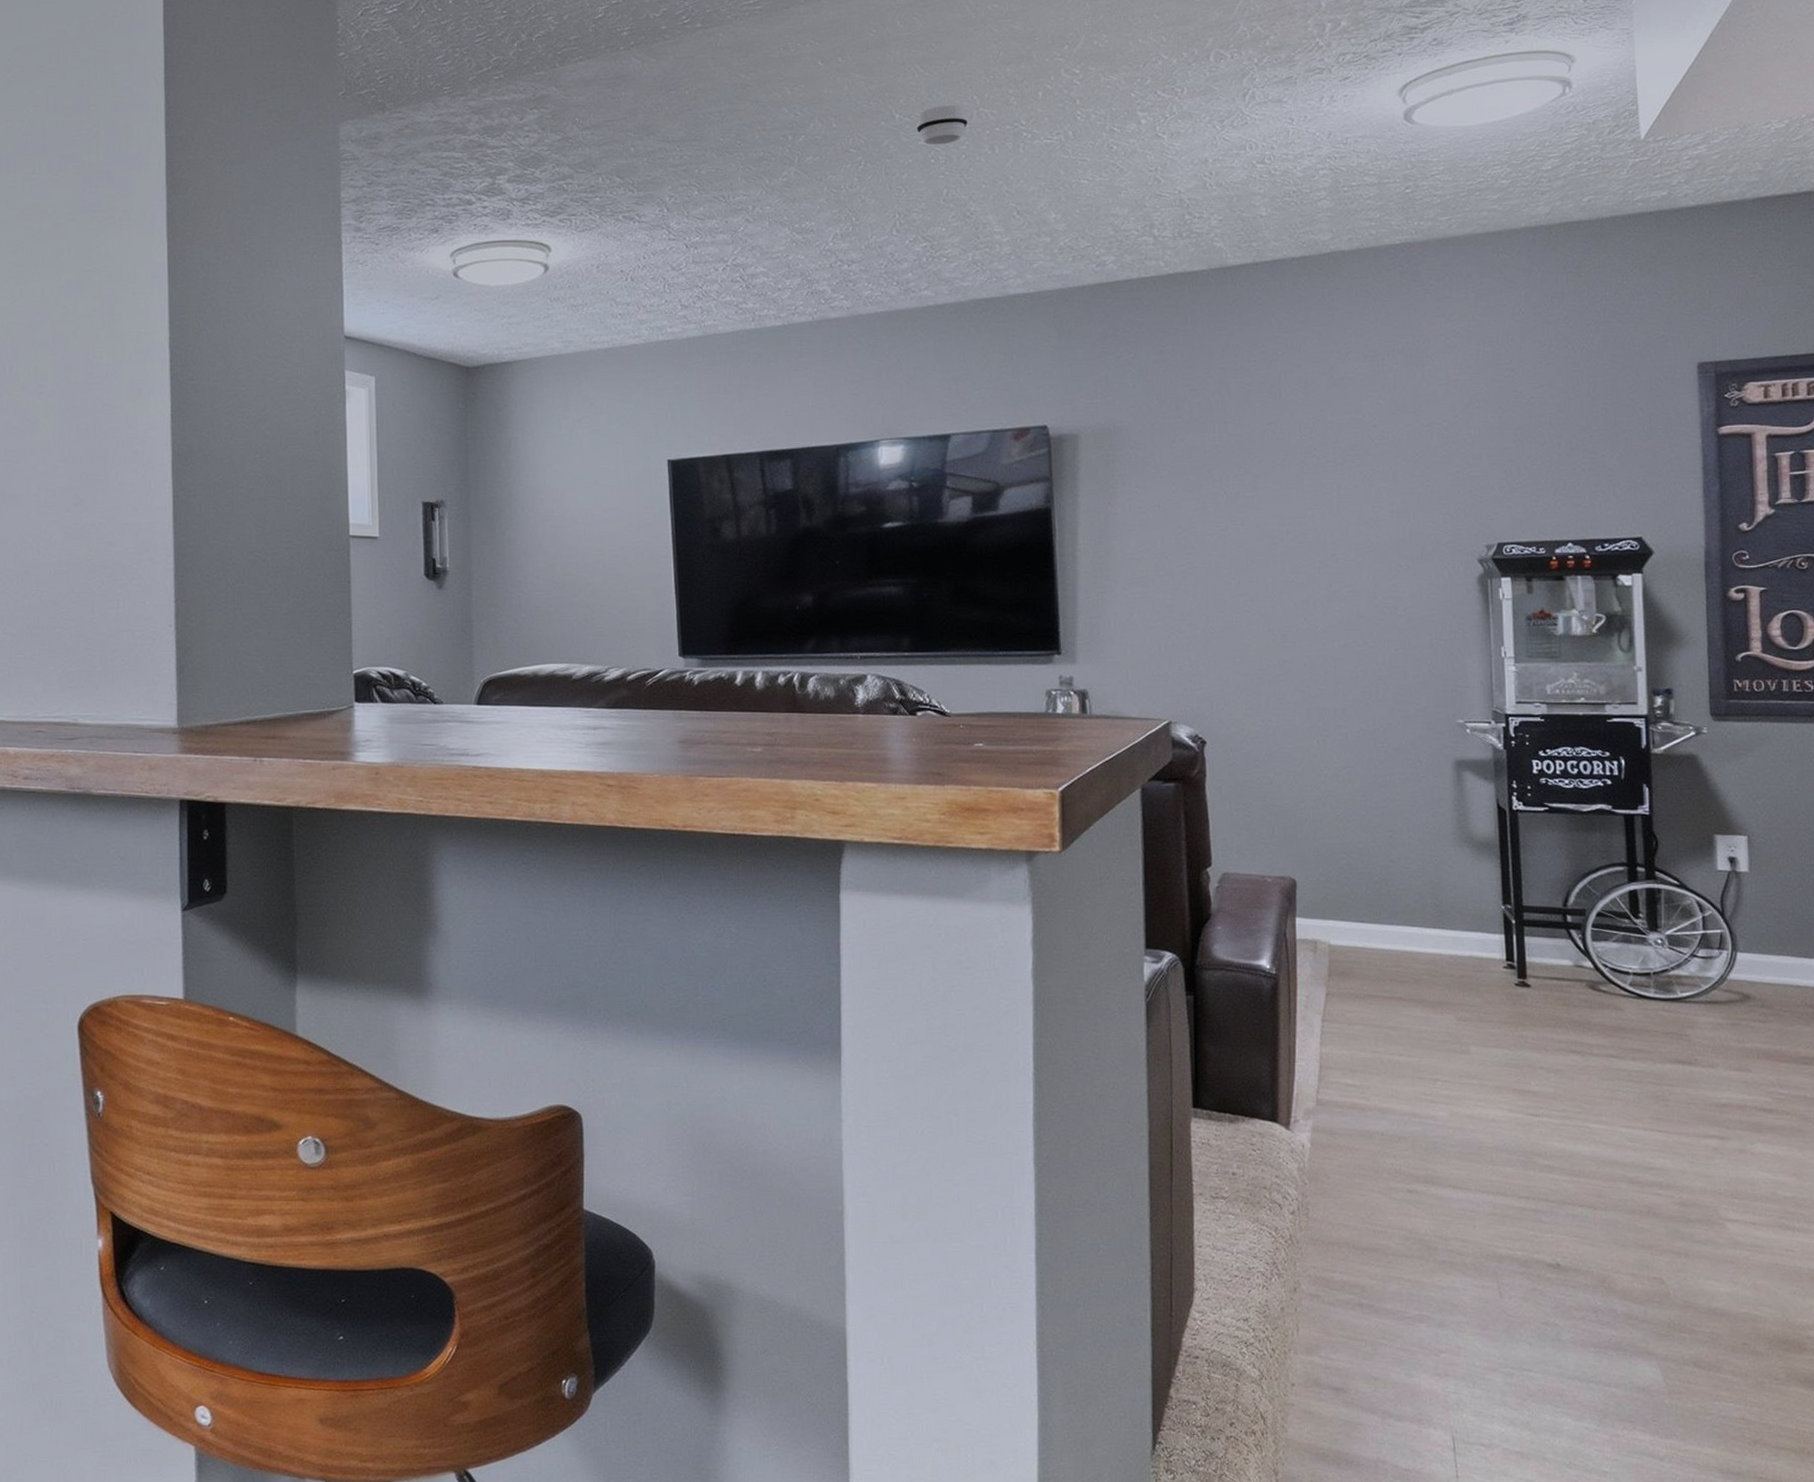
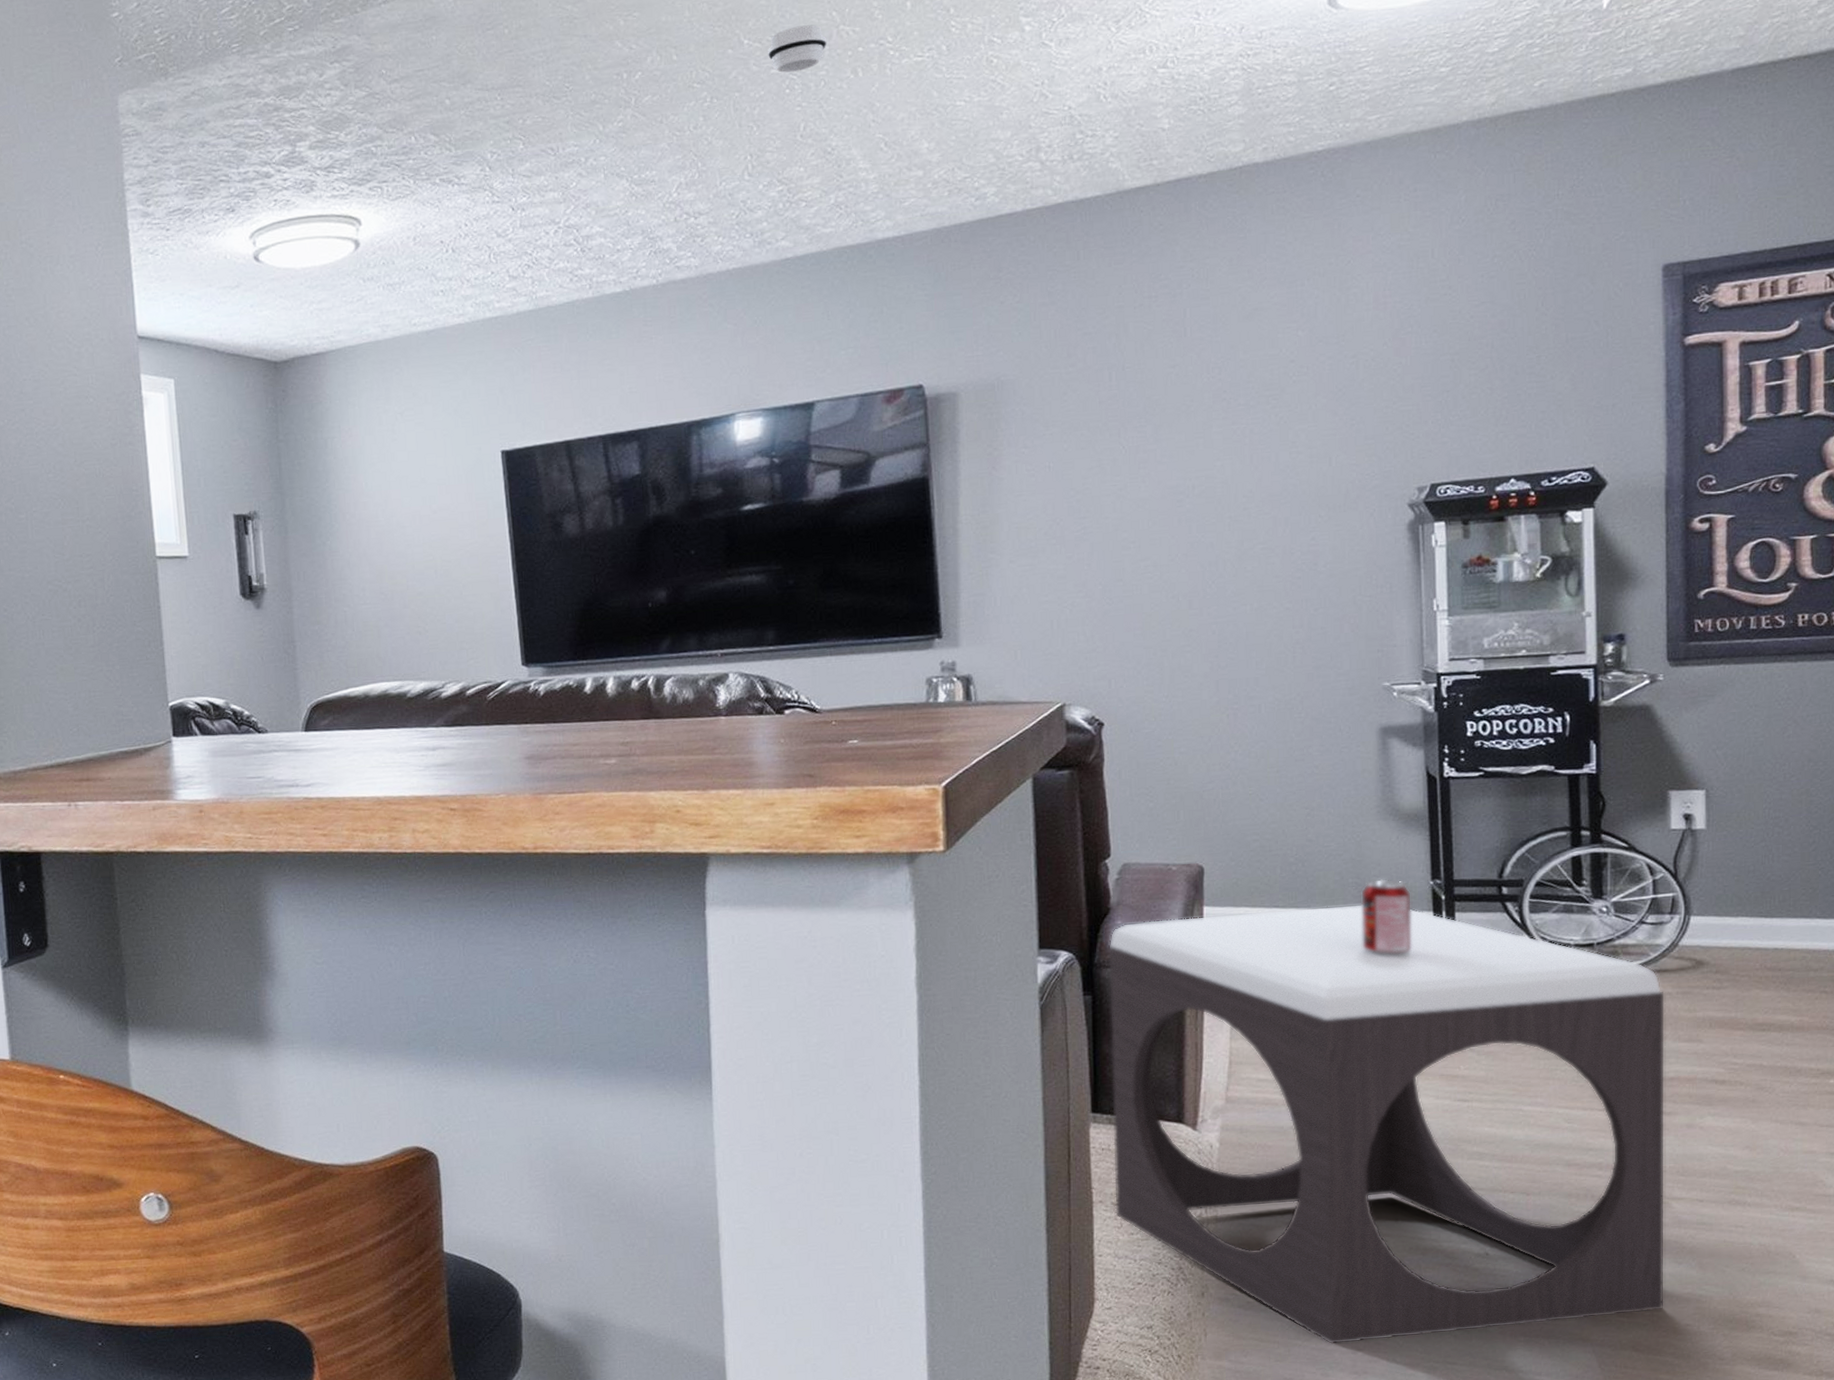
footstool: none [1208,923,1724,1346] -> present [1108,903,1666,1345]
soda can: none [1438,900,1486,975] -> present [1360,878,1412,957]

